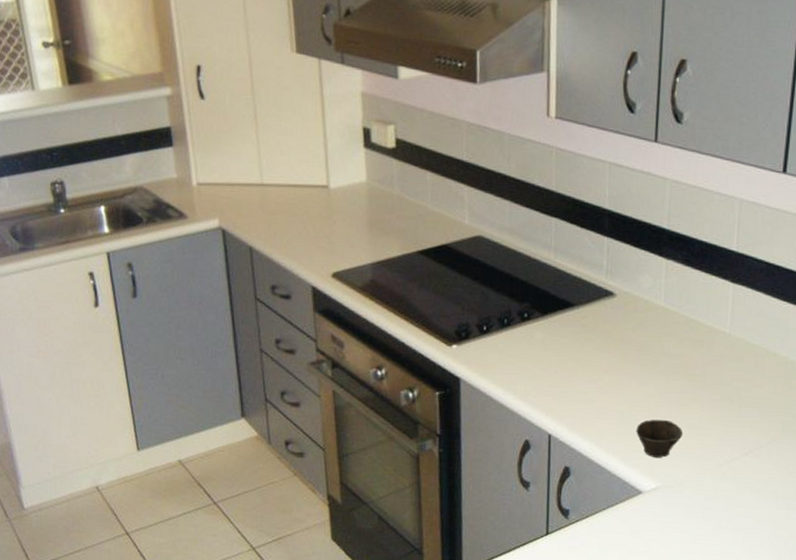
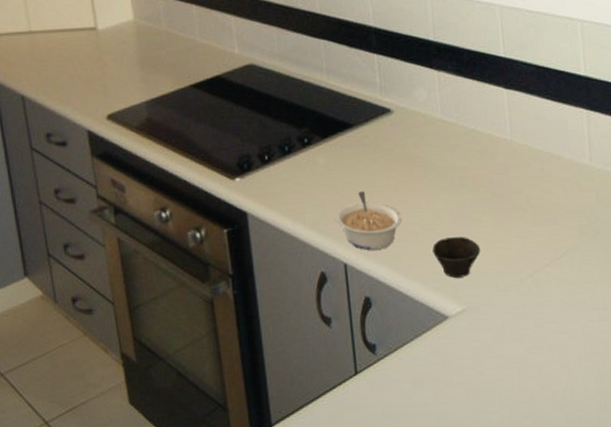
legume: none [545,368,610,425] -> present [335,190,402,250]

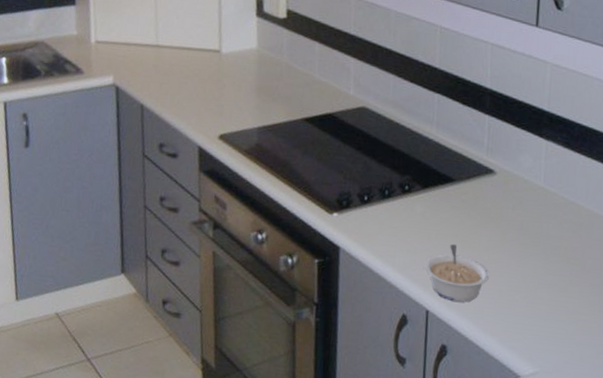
cup: present [432,237,481,278] -> none [514,301,563,342]

